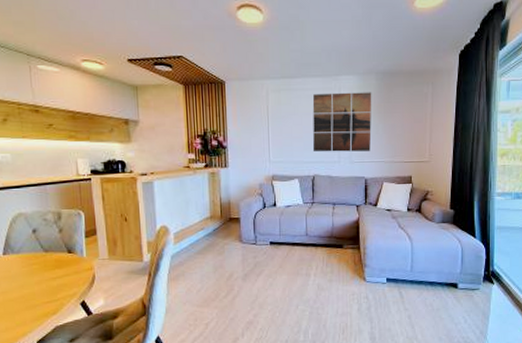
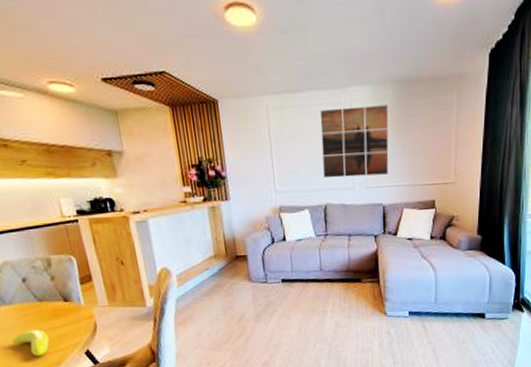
banana: none [14,278,49,304] -> present [12,329,50,356]

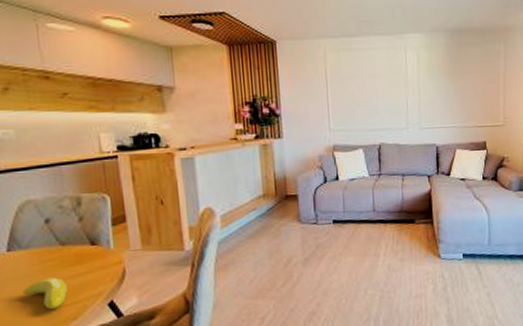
wall art: present [320,105,389,178] -> none [376,51,442,119]

